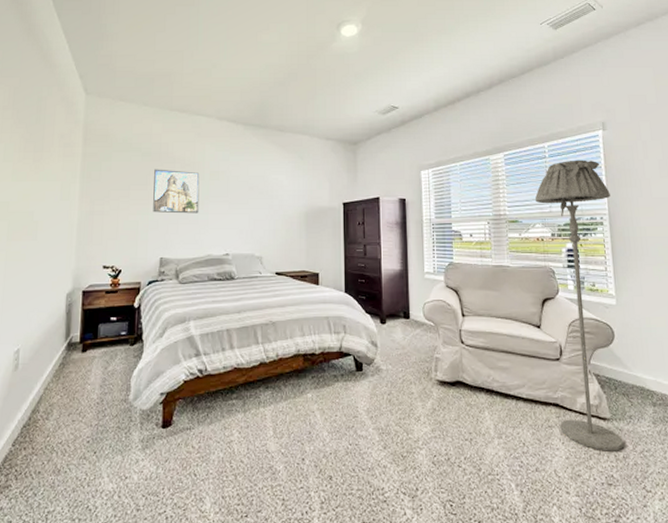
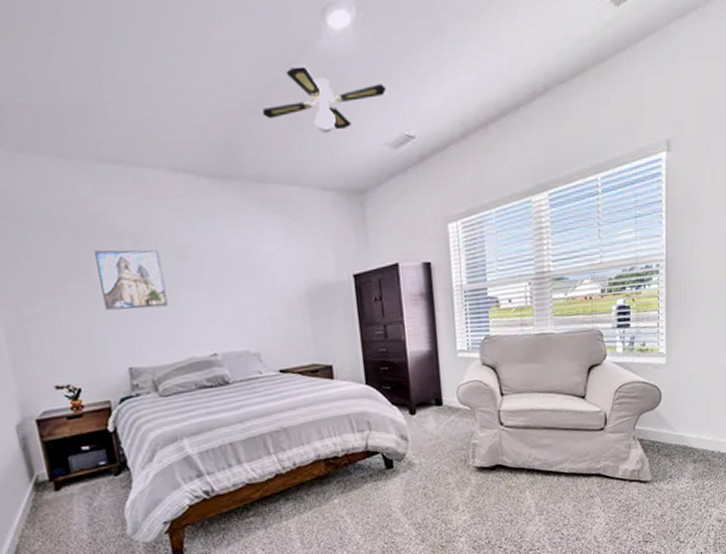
ceiling fan: none [289,57,379,101] -> present [263,64,386,133]
floor lamp: present [535,160,624,451] -> none [585,192,669,513]

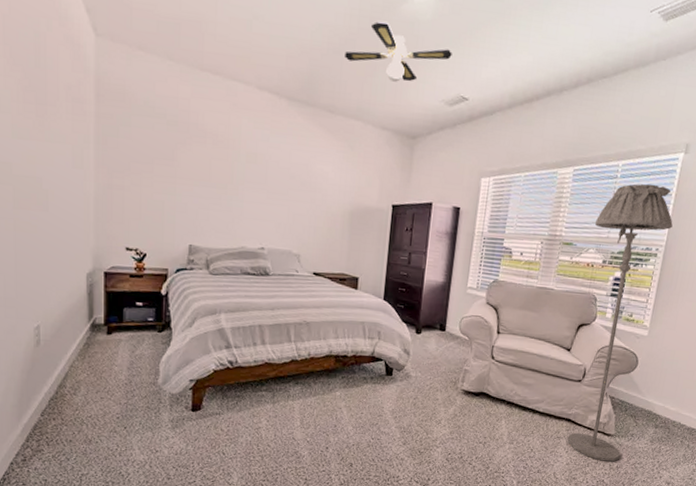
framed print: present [94,249,168,311] -> none [180,142,235,200]
floor lamp: none [585,192,669,513] -> present [567,183,673,462]

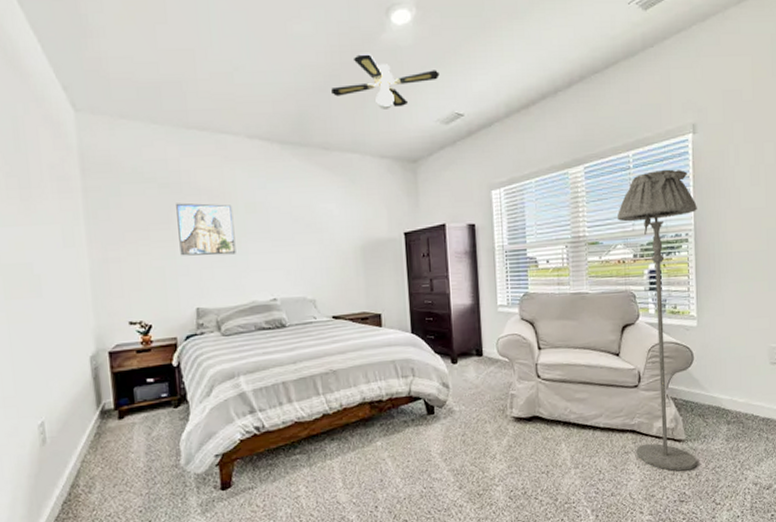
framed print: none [180,142,235,200] -> present [176,202,236,256]

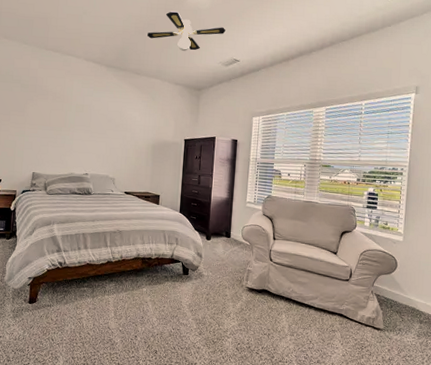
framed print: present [176,202,236,256] -> none [28,99,68,139]
floor lamp: present [618,169,697,471] -> none [341,117,413,354]

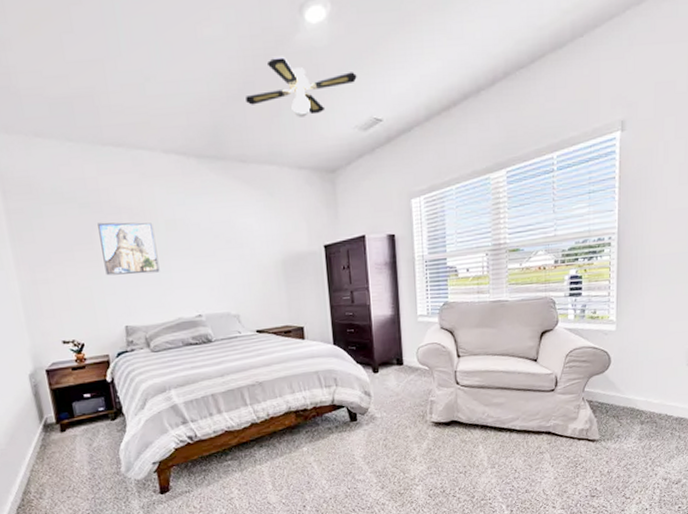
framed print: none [28,99,68,139] -> present [97,222,160,276]

